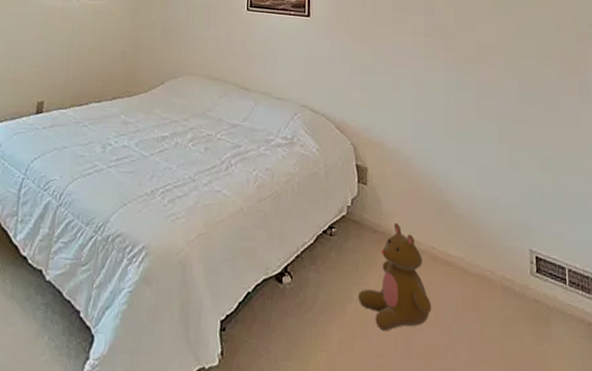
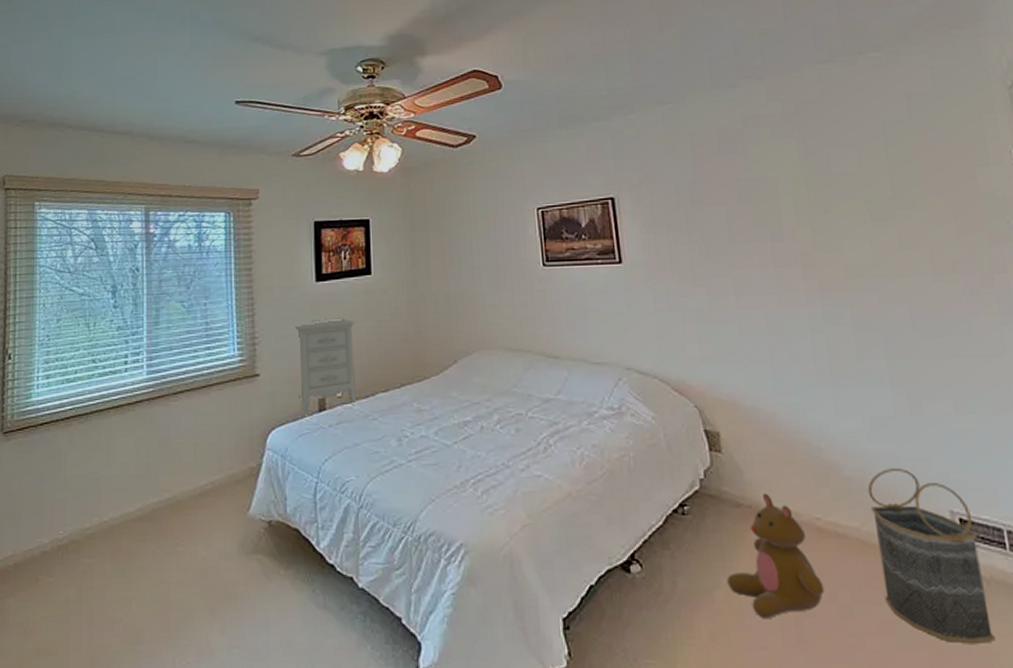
nightstand: none [20,30,82,115] -> present [295,318,357,414]
basket: none [473,211,552,362] -> present [867,469,996,645]

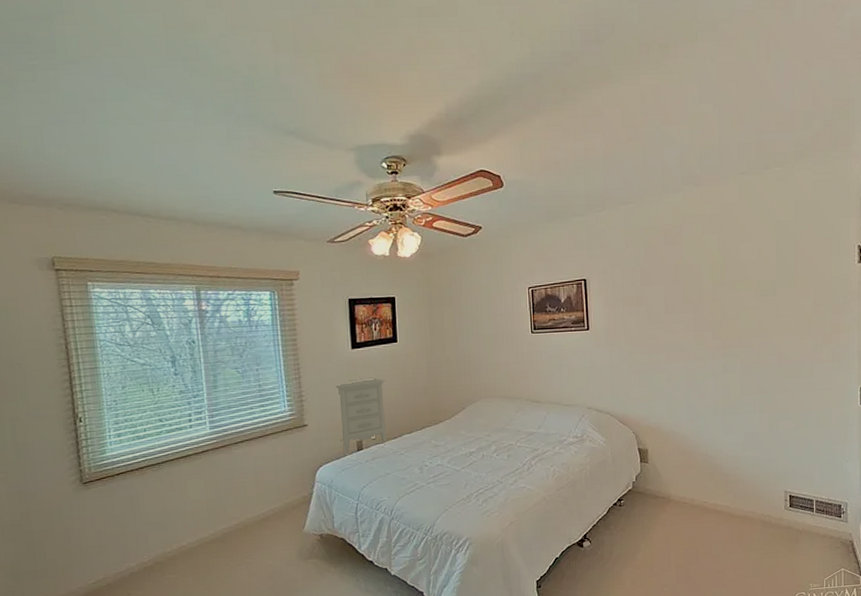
teddy bear: present [727,492,825,618] -> none [645,487,705,567]
basket: present [867,469,996,645] -> none [738,466,800,571]

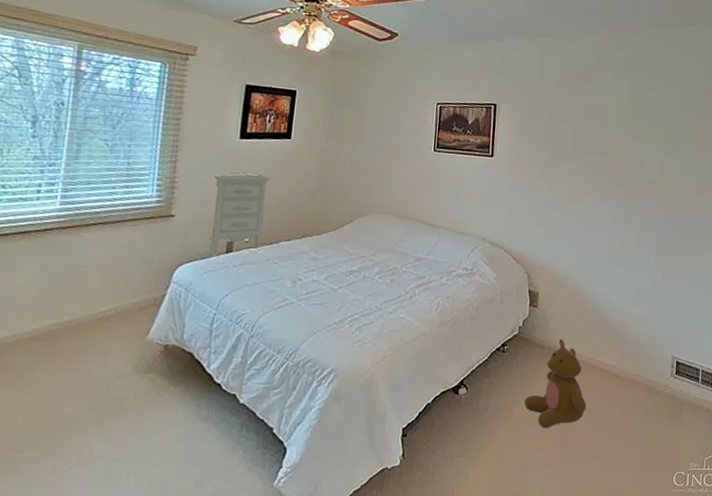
teddy bear: none [645,487,705,567] -> present [524,338,587,427]

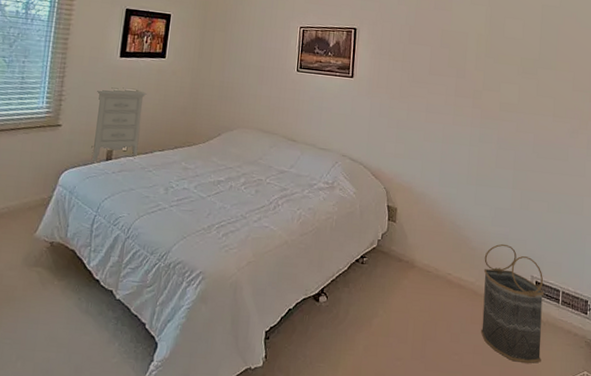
teddy bear: present [524,338,587,427] -> none [383,253,445,339]
basket: none [622,325,685,445] -> present [480,244,544,364]

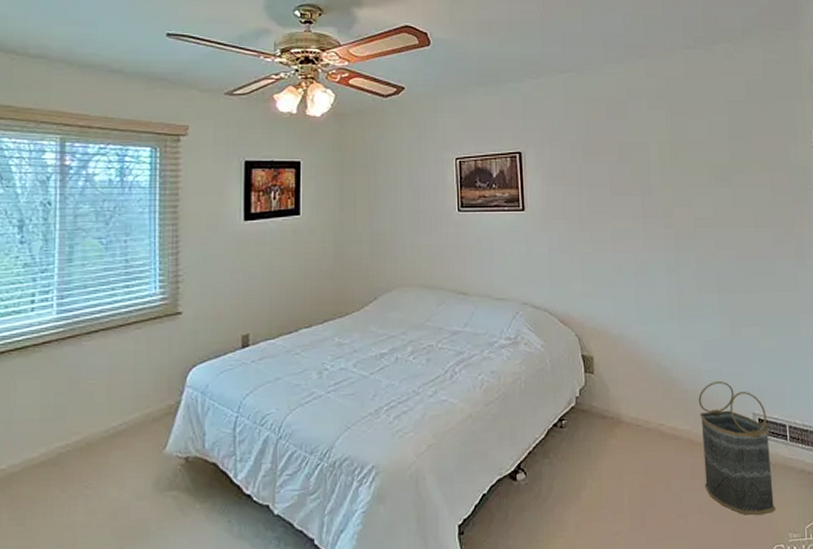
nightstand: present [91,87,147,162] -> none [221,256,282,351]

